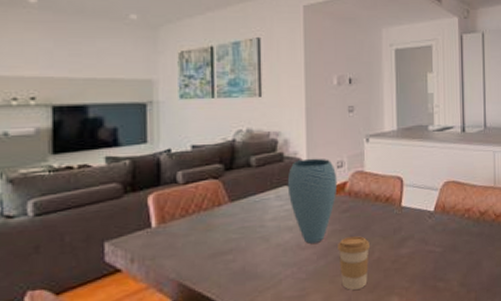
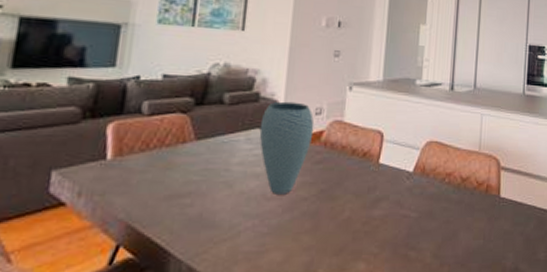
coffee cup: present [338,236,370,290] -> none [305,191,341,251]

